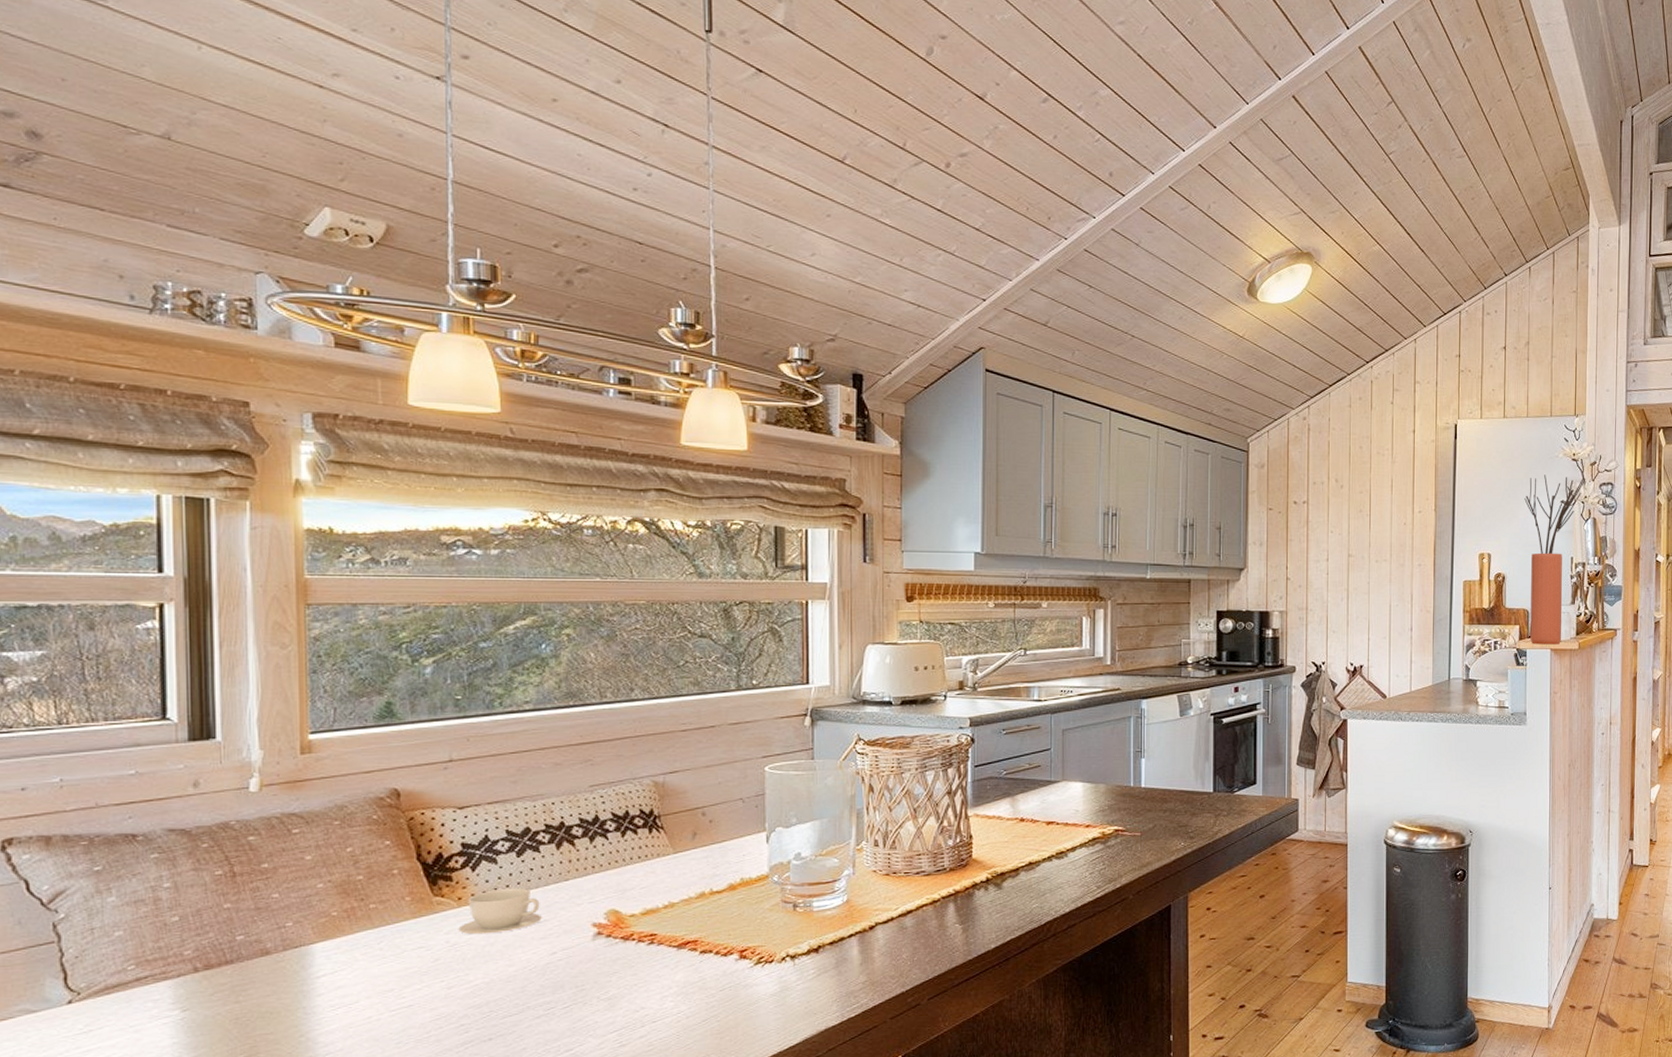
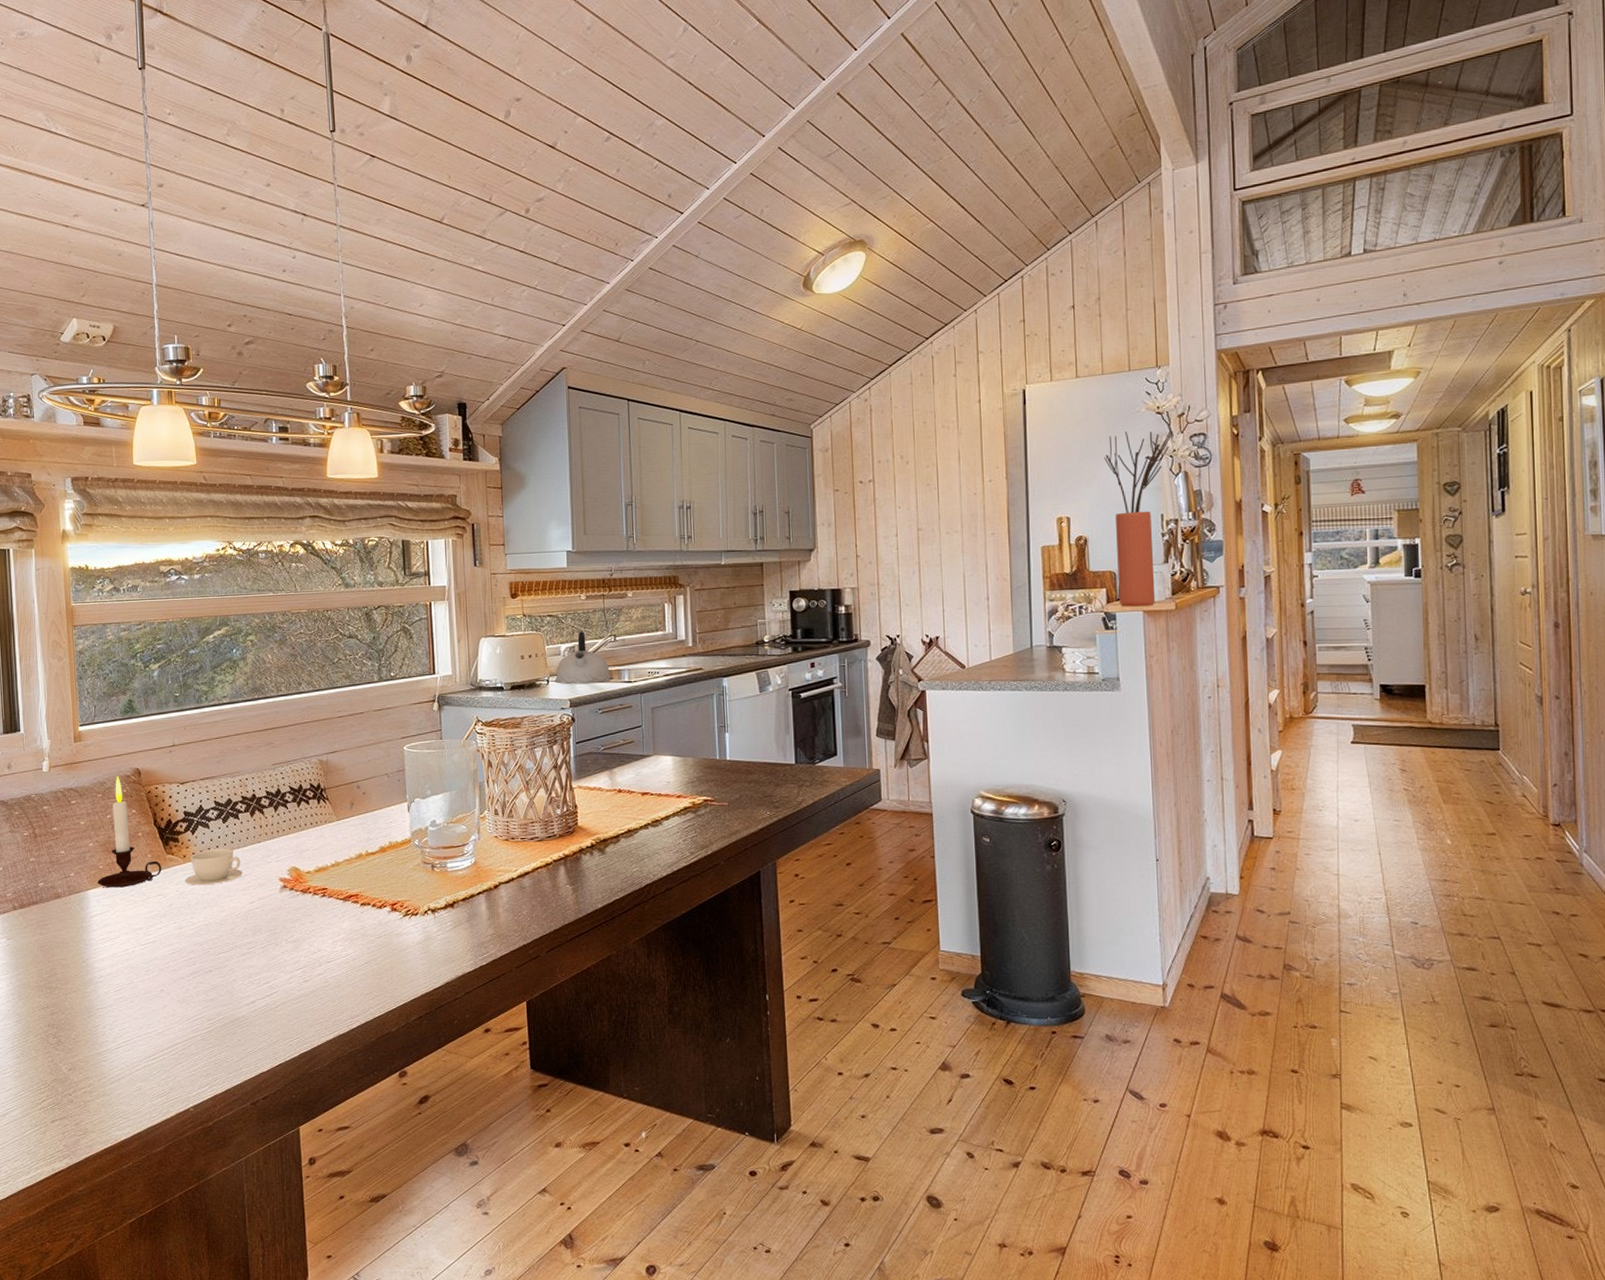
candle: none [327,798,425,940] -> present [97,776,162,888]
kettle: none [953,642,1019,702] -> present [554,630,612,685]

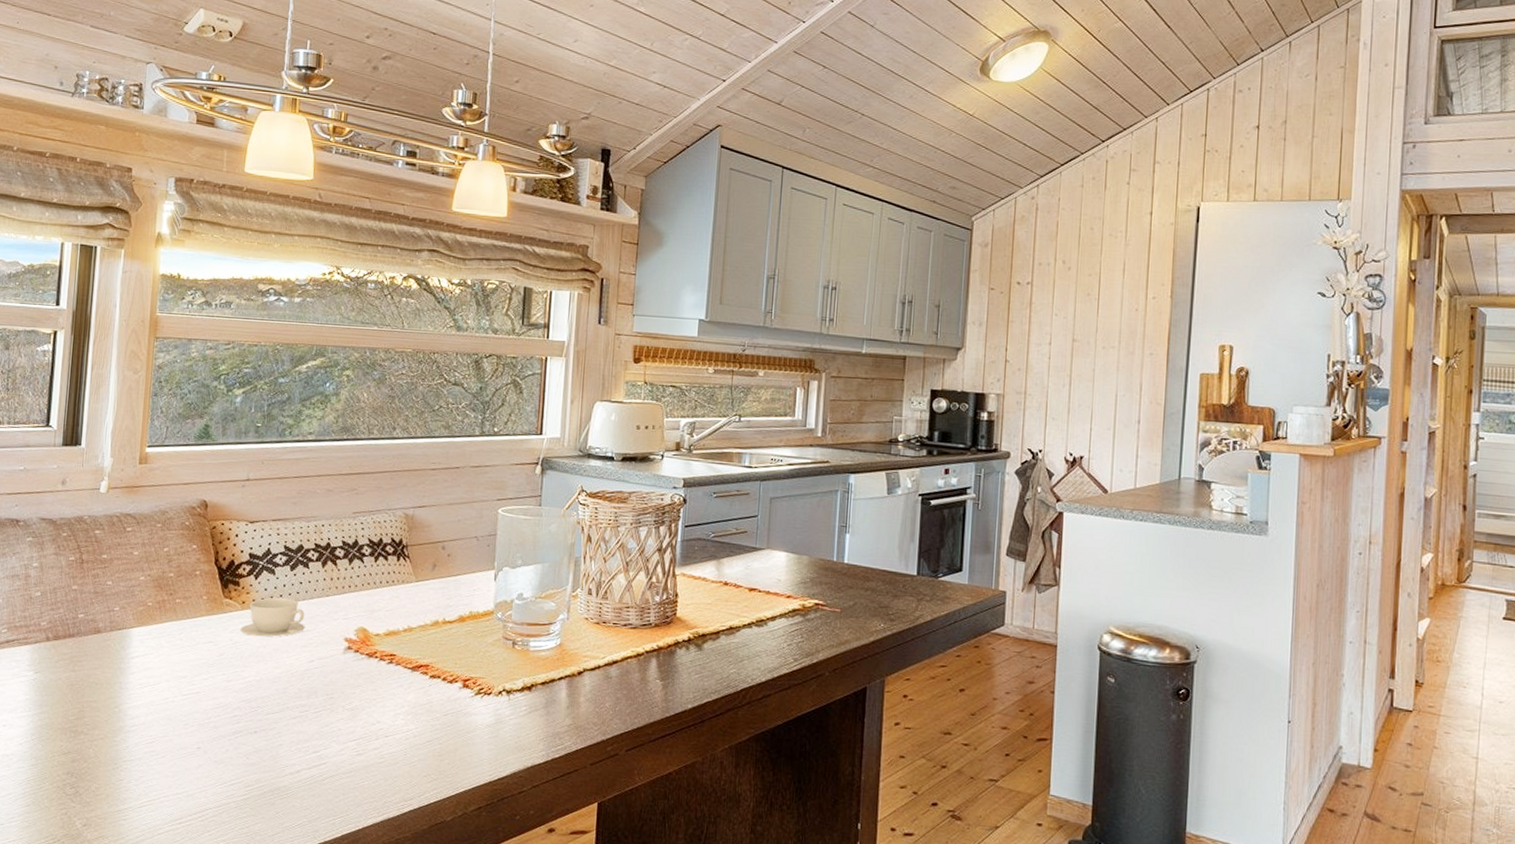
candle: present [97,776,162,888] -> none [143,506,217,630]
kettle: present [554,630,612,685] -> none [669,406,731,465]
vase: present [1104,430,1174,607] -> none [1274,263,1349,450]

